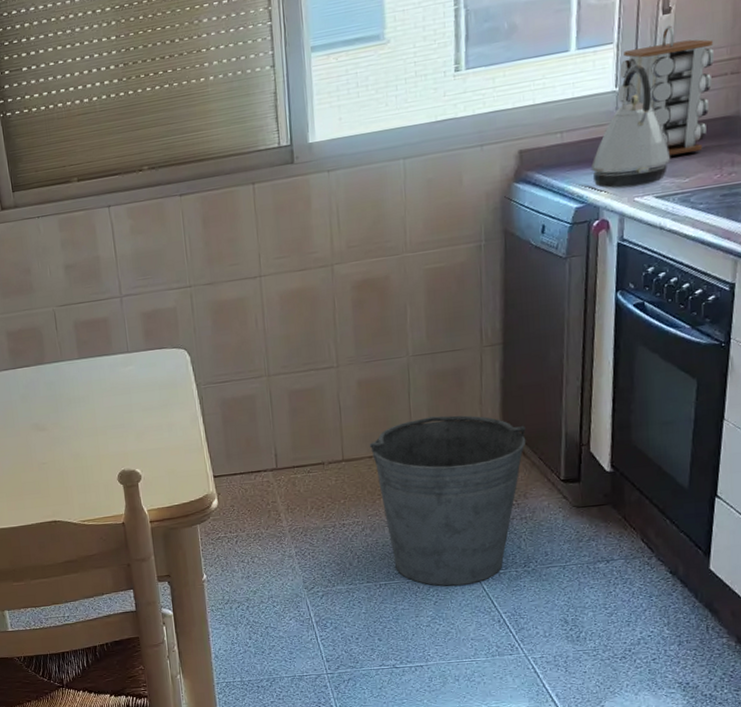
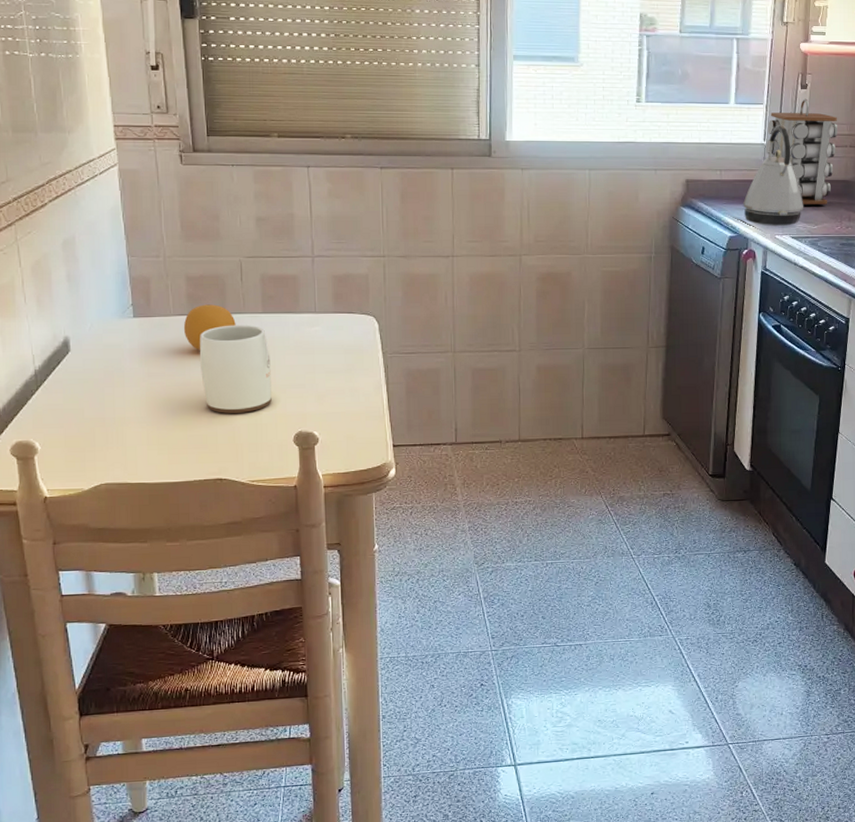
fruit: none [8,356,55,402] -> present [183,304,236,351]
mug: none [24,372,95,459] -> present [199,324,272,413]
bucket: present [369,415,526,586] -> none [544,406,682,568]

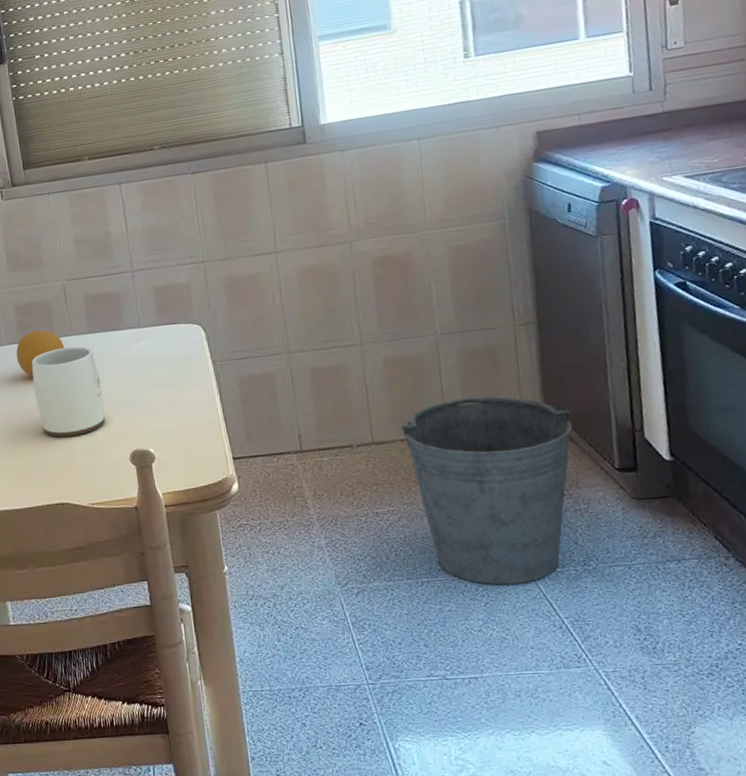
bucket: none [544,406,682,568] -> present [400,397,573,586]
kettle: present [742,125,804,227] -> none [612,51,697,169]
spice rack: present [765,98,838,206] -> none [632,15,731,138]

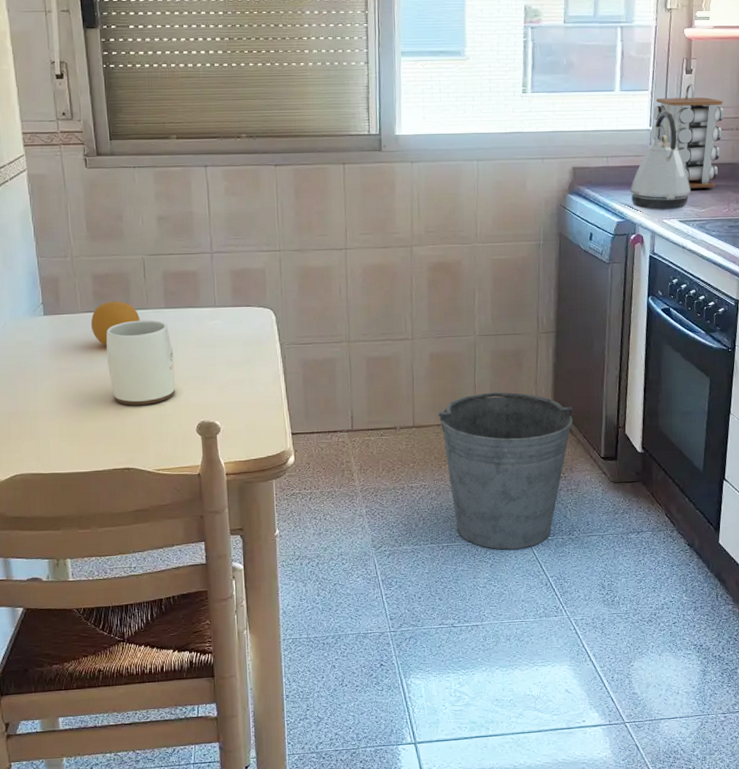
kettle: none [612,51,697,169] -> present [629,110,692,212]
spice rack: none [632,15,731,138] -> present [651,83,724,189]

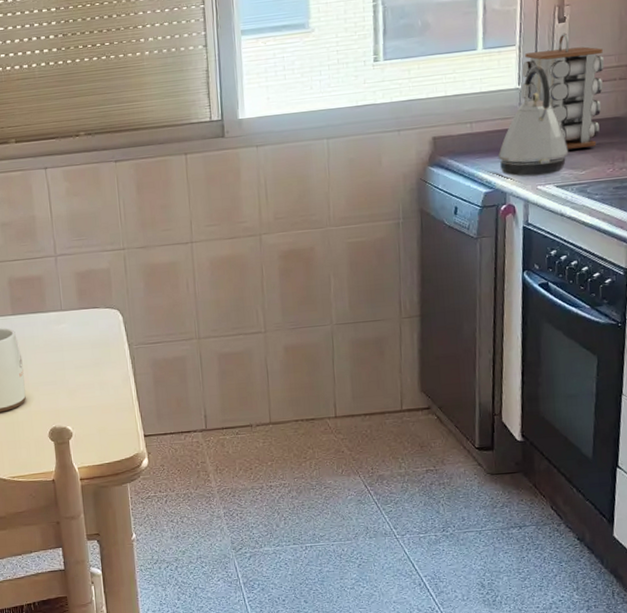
bucket: present [438,392,573,550] -> none [295,383,443,549]

